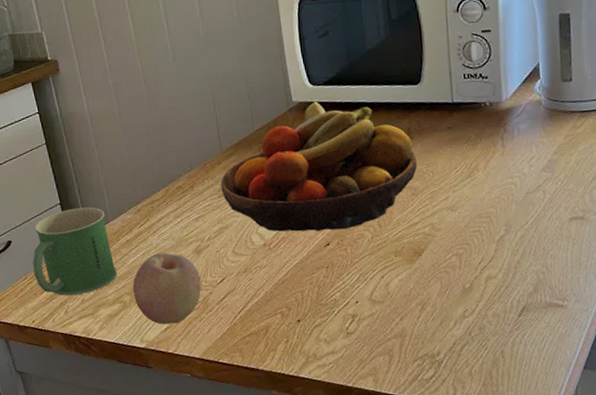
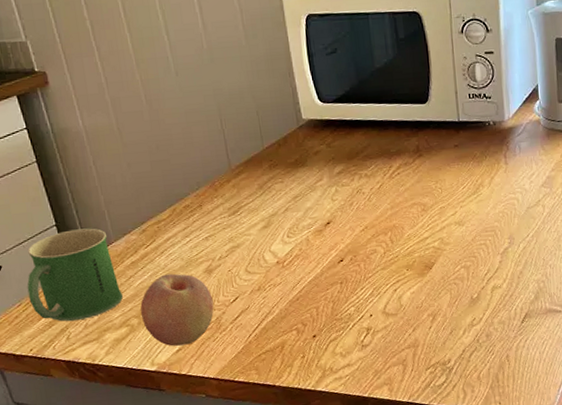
fruit bowl: present [220,101,418,232] -> none [230,119,427,249]

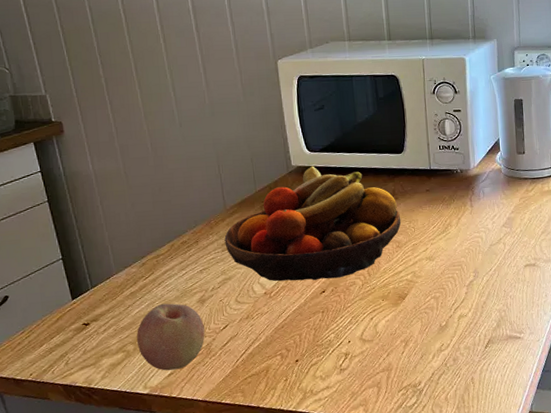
mug: present [27,228,123,322] -> none [31,261,121,348]
fruit bowl: none [230,119,427,249] -> present [224,166,402,282]

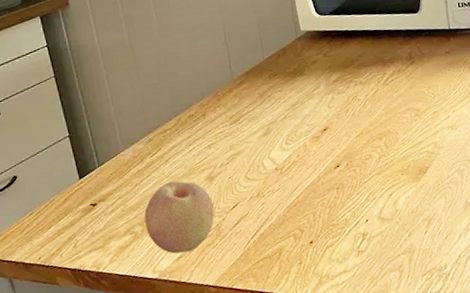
fruit bowl: present [224,166,402,282] -> none [232,30,420,156]

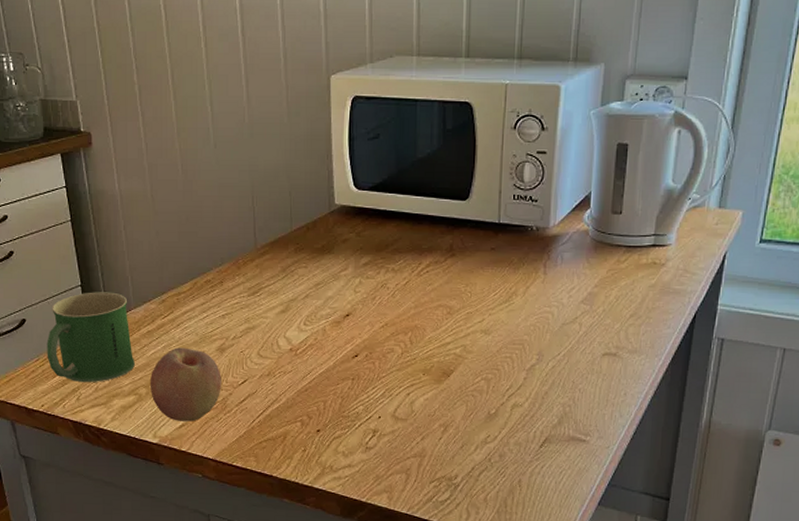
mug: none [39,138,128,230] -> present [46,292,135,383]

